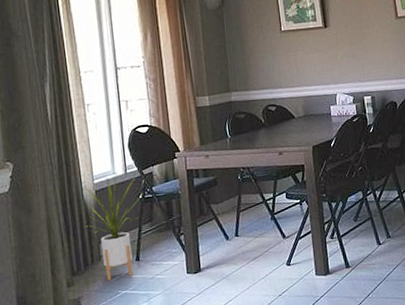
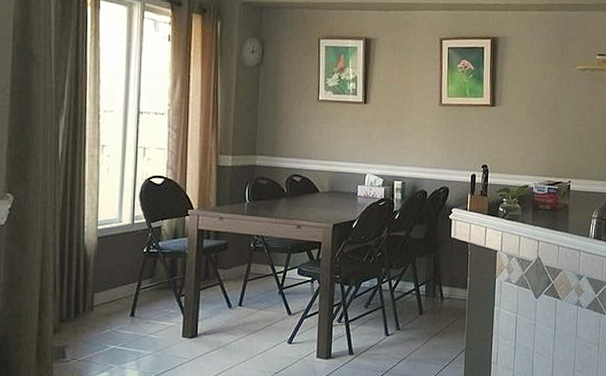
house plant: present [83,171,143,281] -> none [79,220,148,332]

